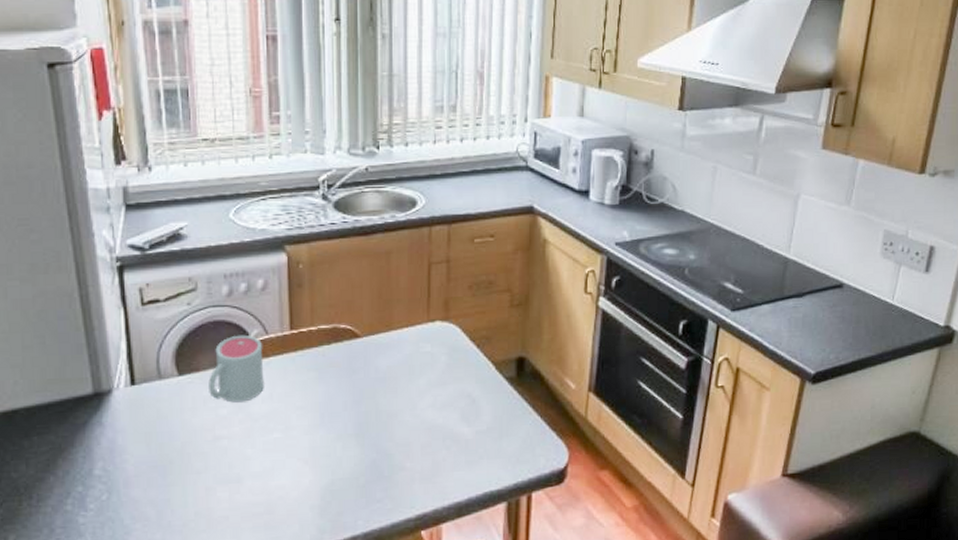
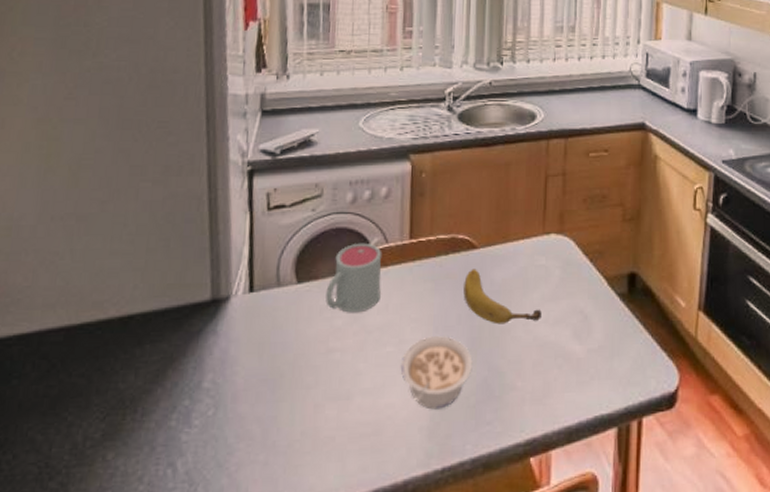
legume: none [288,422,361,490] -> present [400,336,473,410]
fruit: none [348,357,428,410] -> present [464,268,542,325]

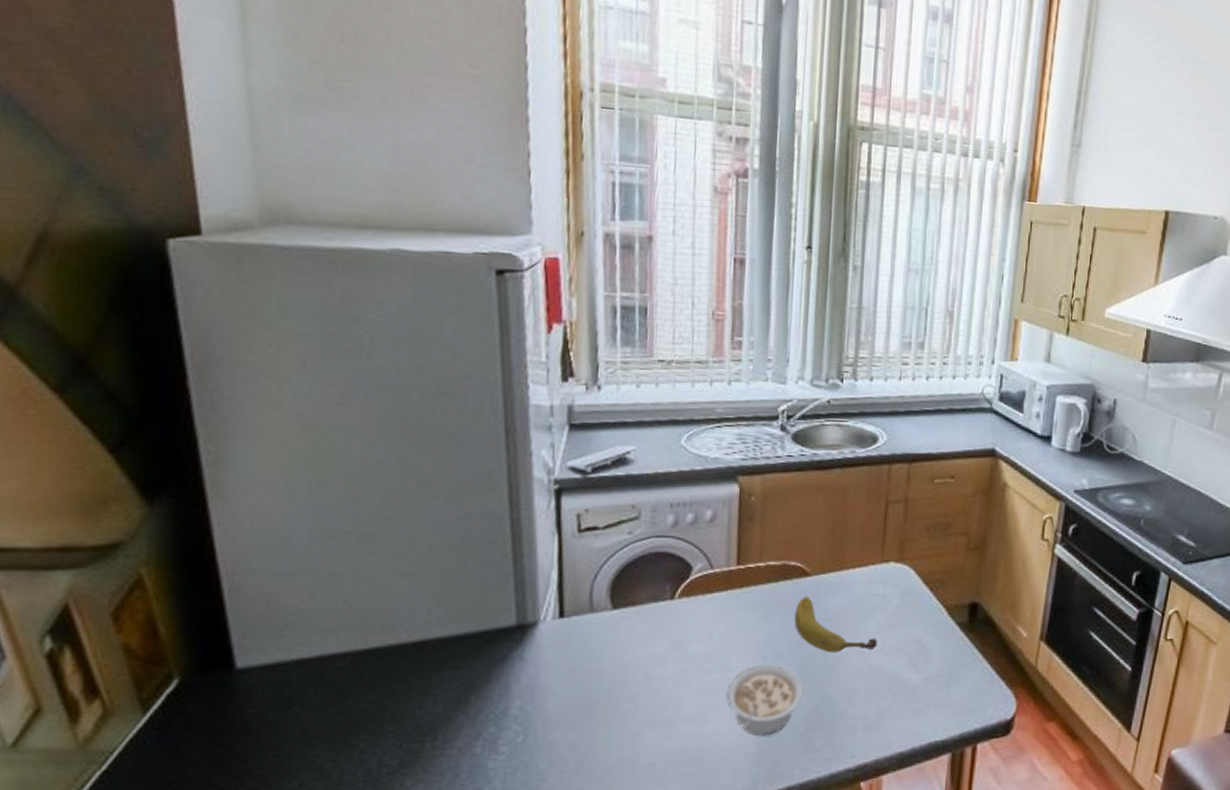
mug: present [326,242,382,313] -> none [644,568,707,640]

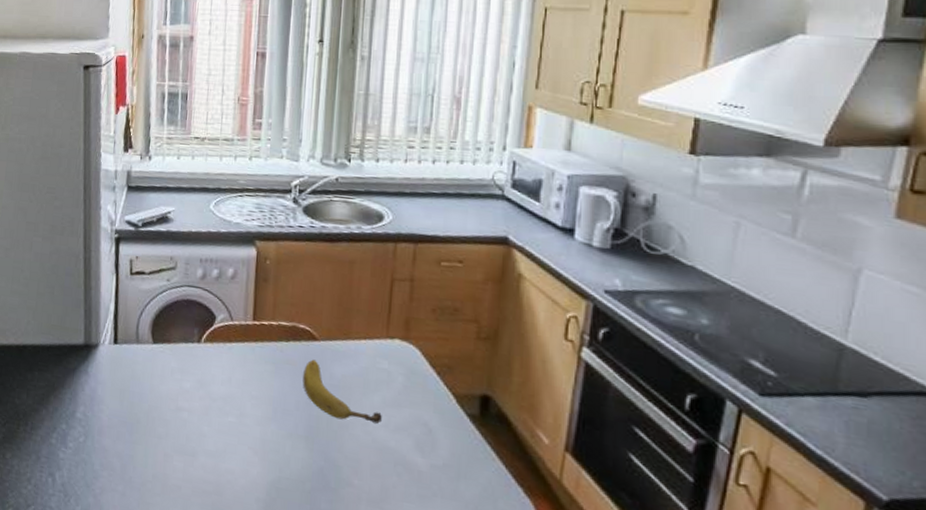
legume: present [725,664,803,737] -> none [240,415,309,486]

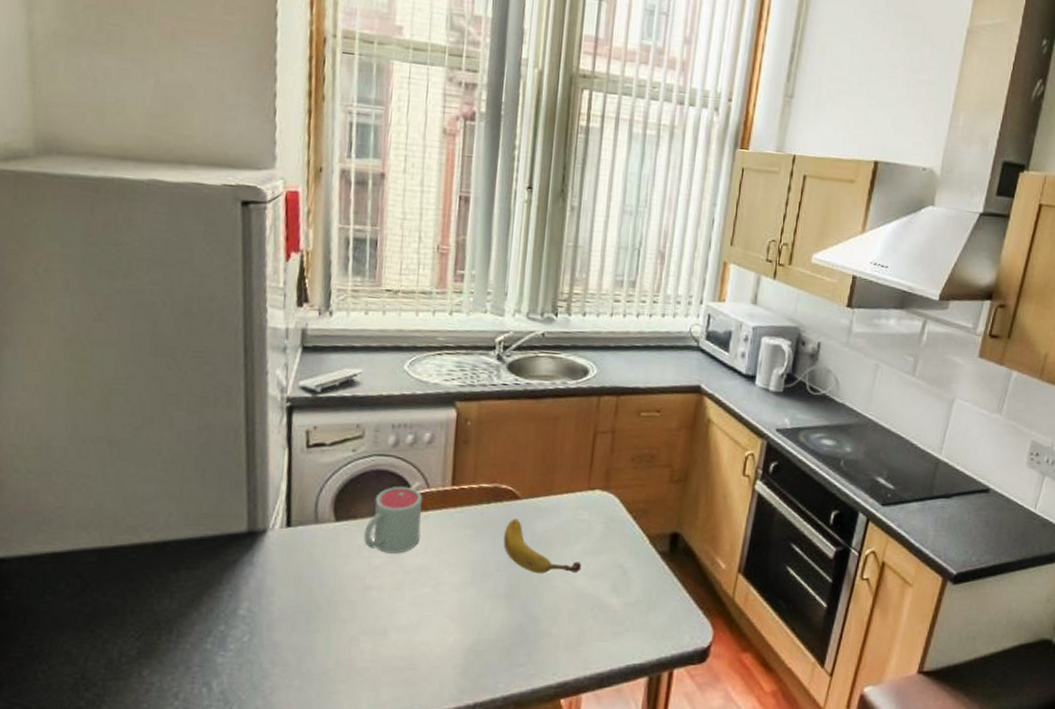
mug: none [176,316,227,380] -> present [364,486,423,554]

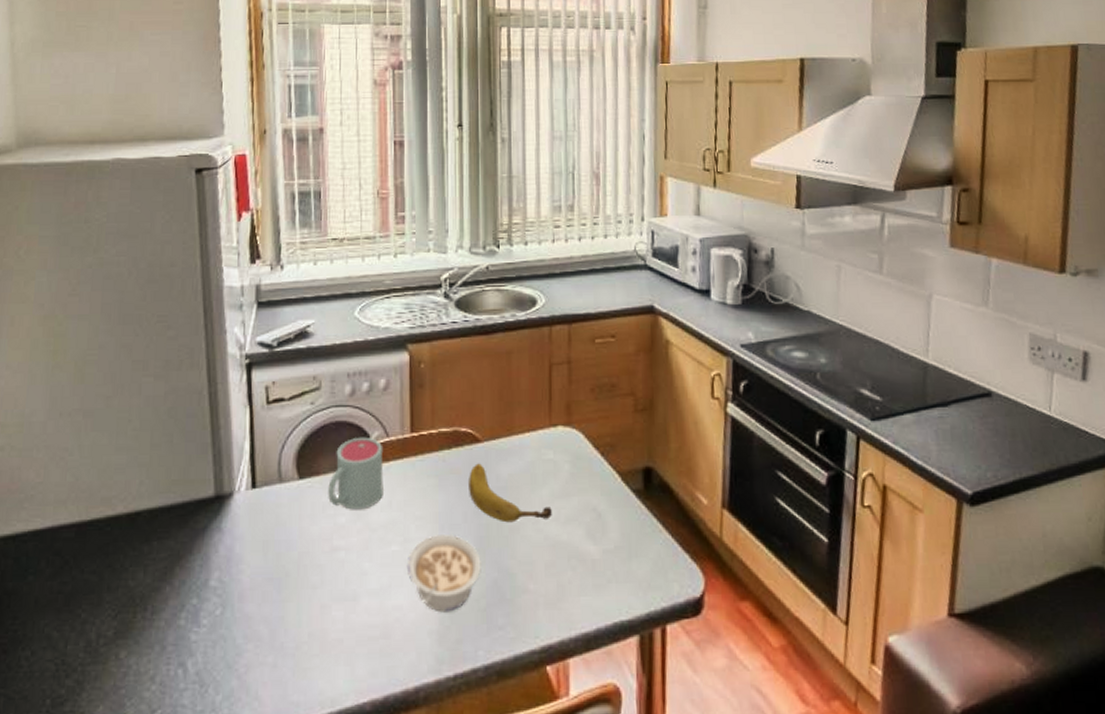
legume: none [436,581,509,650] -> present [406,535,481,613]

